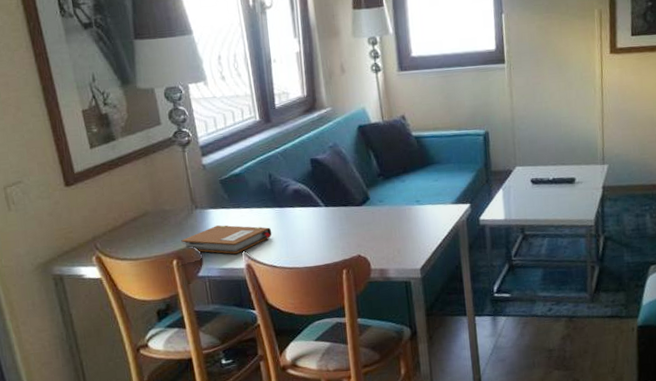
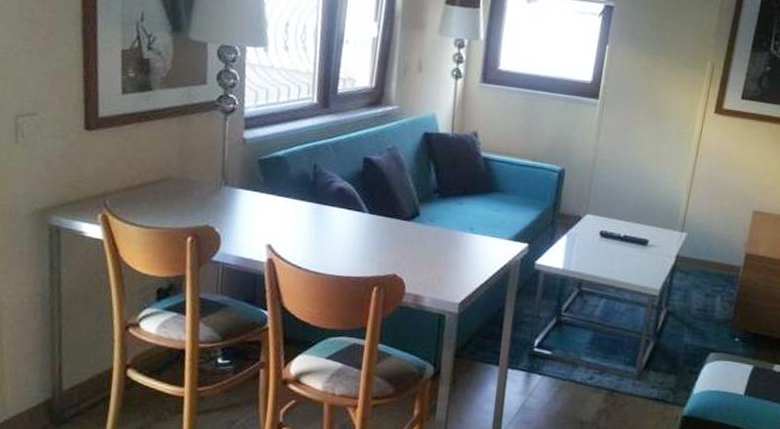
notebook: present [181,225,272,254] -> none [201,208,305,245]

